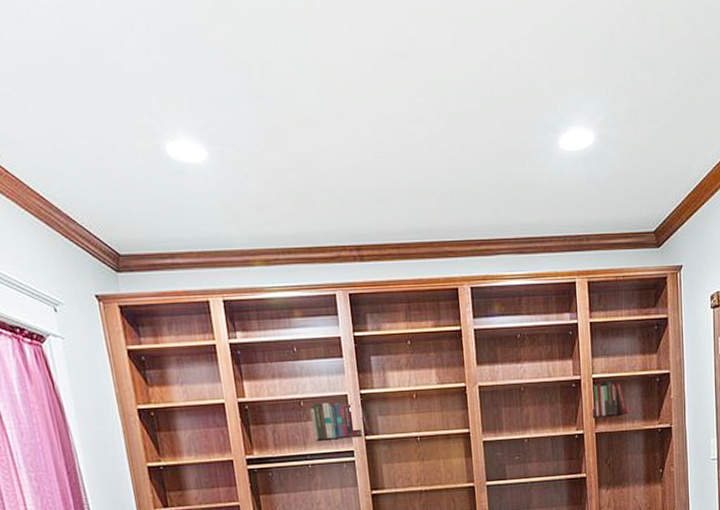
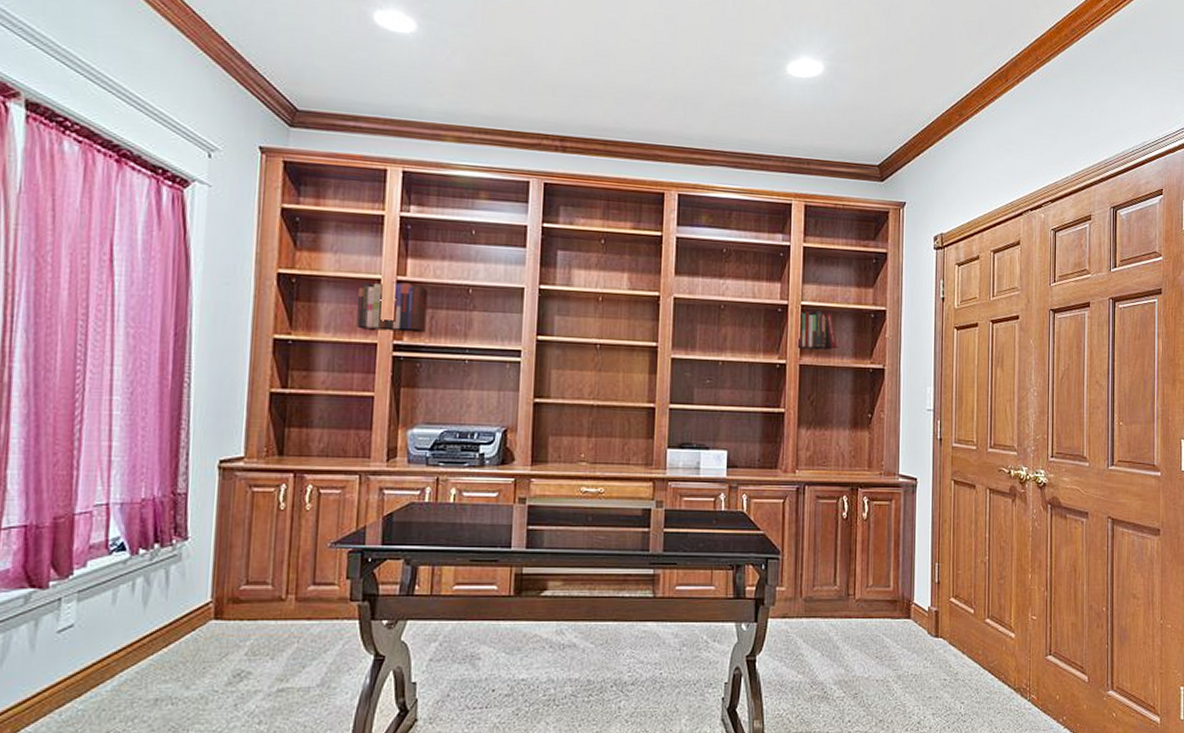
books: none [208,403,271,450] -> present [357,282,428,333]
books: present [310,402,374,442] -> none [477,292,547,338]

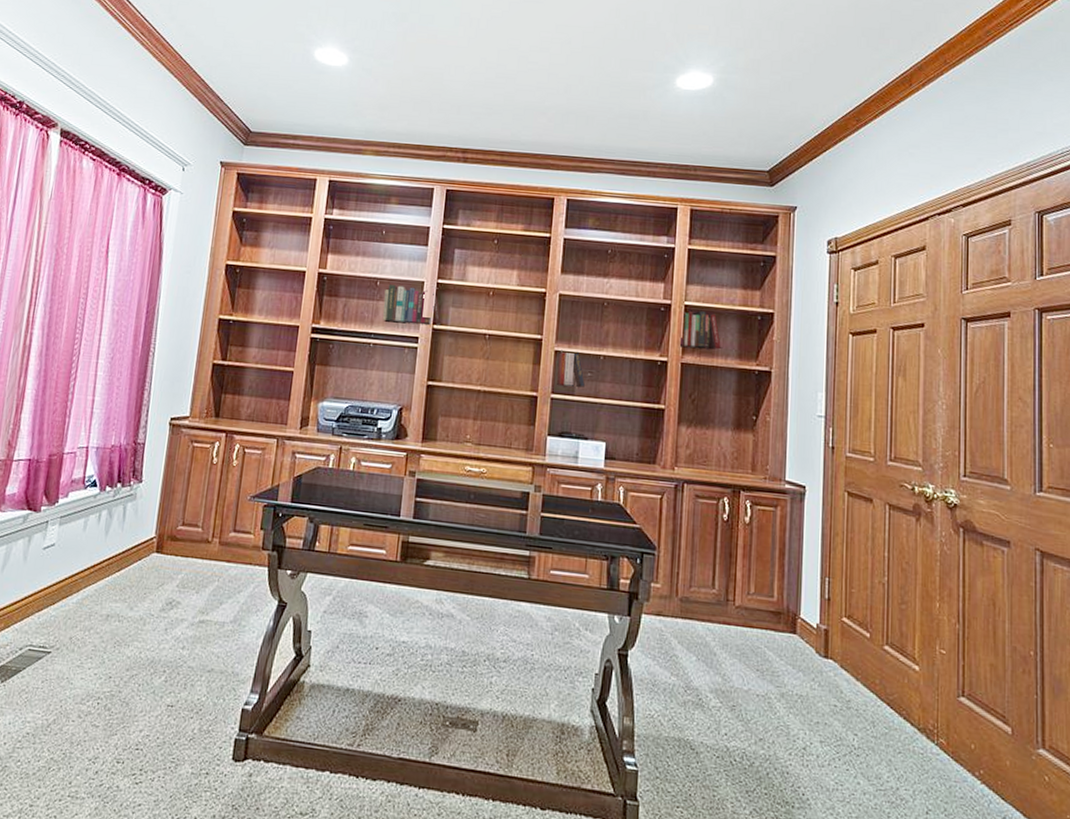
books: present [357,282,428,333] -> none [284,274,343,318]
books: none [477,292,547,338] -> present [382,285,442,327]
books: none [674,357,704,395] -> present [556,349,585,387]

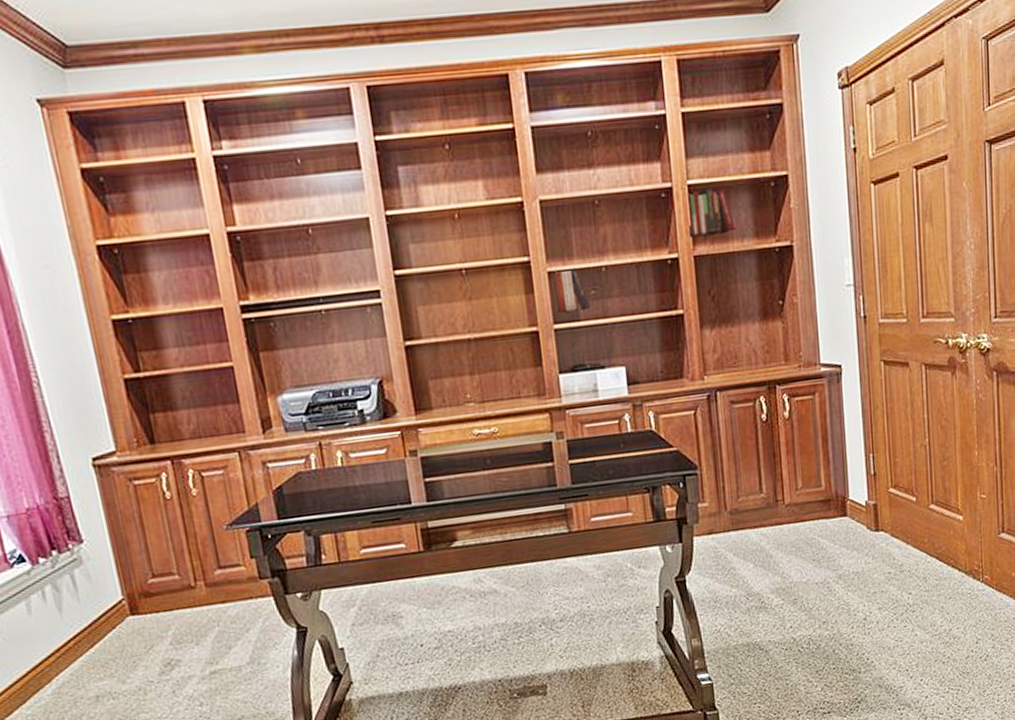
books: present [382,285,442,327] -> none [321,227,405,281]

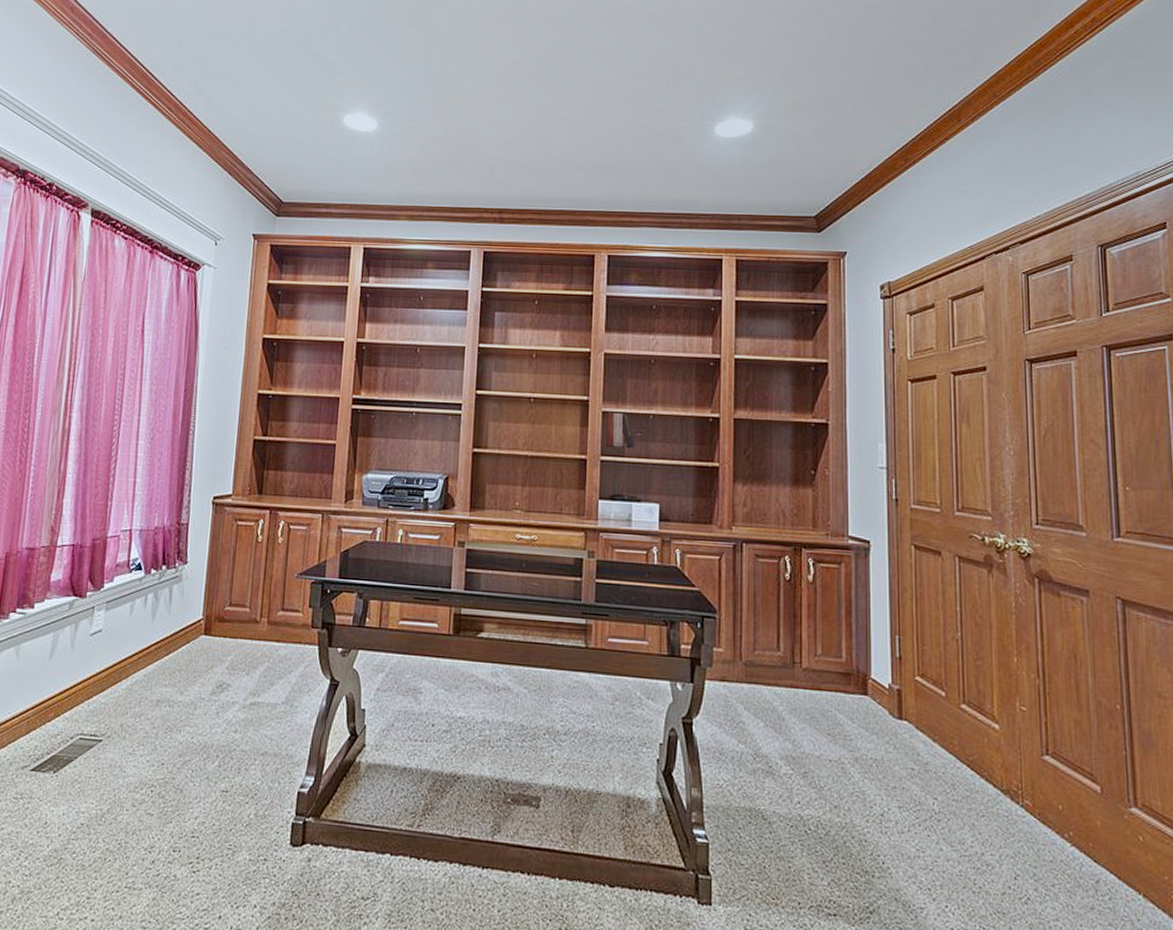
books: present [688,188,735,238] -> none [732,364,774,404]

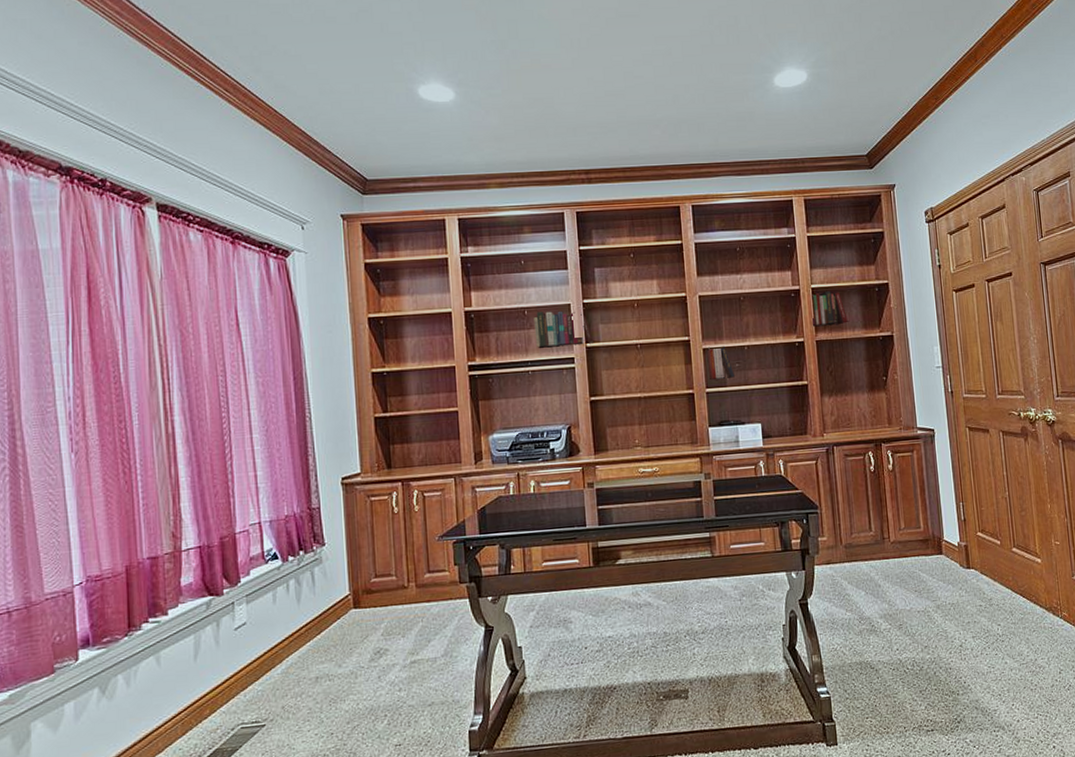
books: none [423,351,485,392] -> present [534,311,594,349]
books: none [732,364,774,404] -> present [812,291,848,327]

